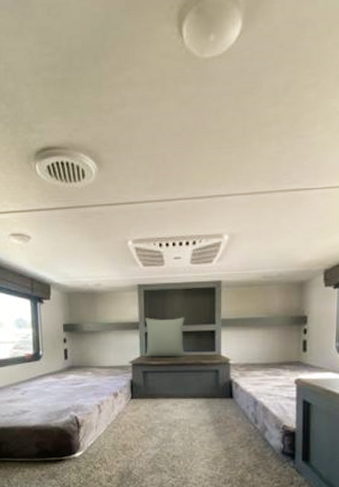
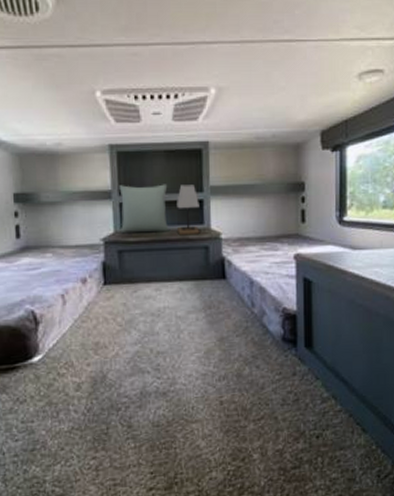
lamp: none [192,318,212,361] -> present [177,185,200,236]

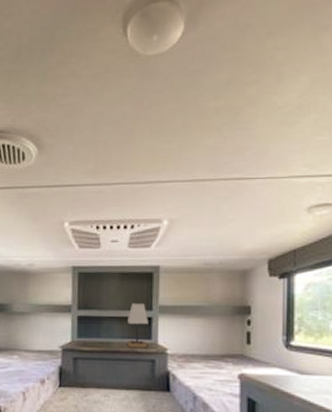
pillow: present [119,184,169,234] -> none [77,301,121,344]

